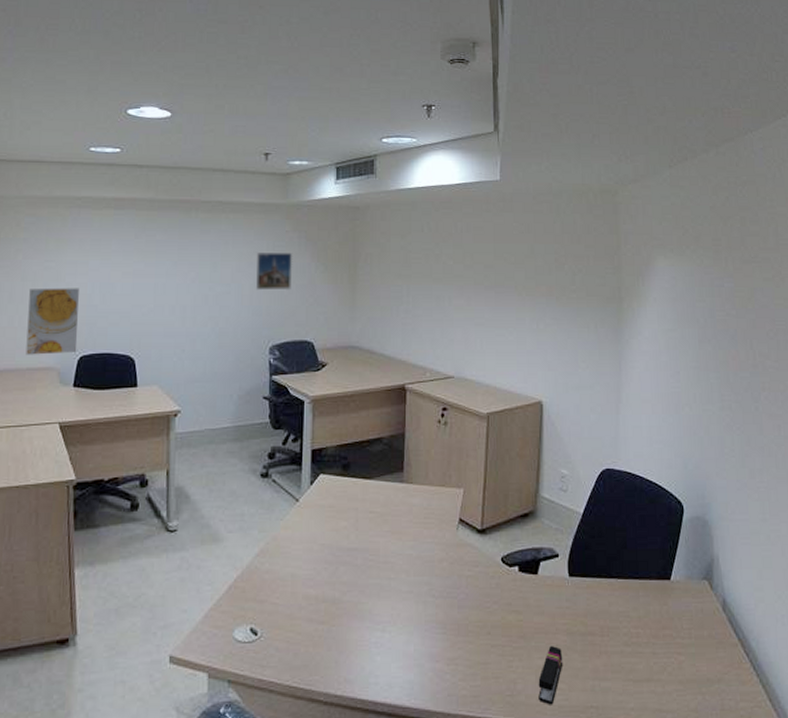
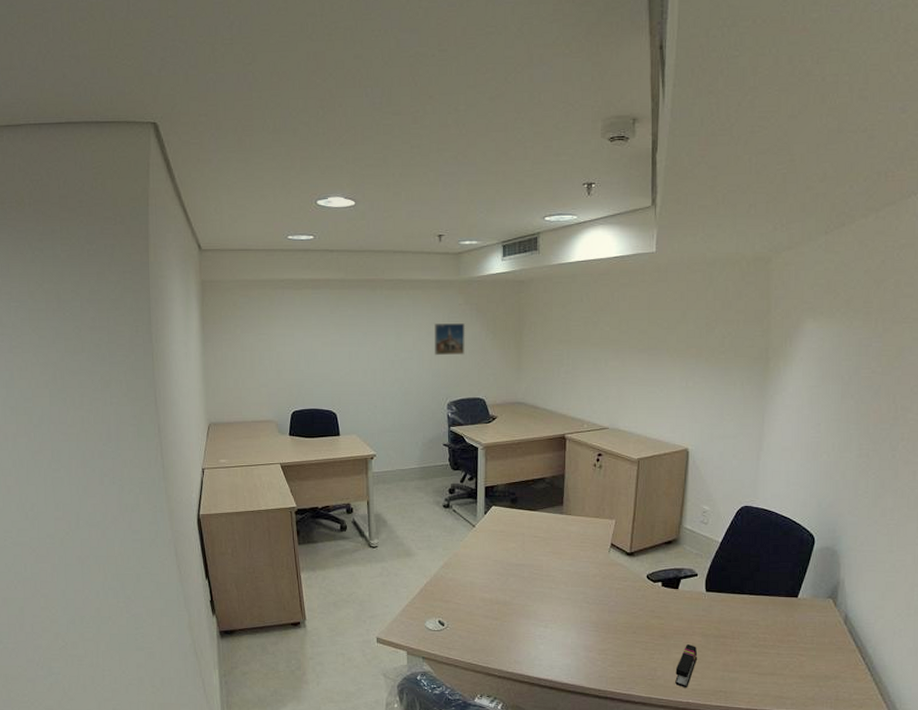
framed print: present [26,288,79,355] -> none [249,356,290,410]

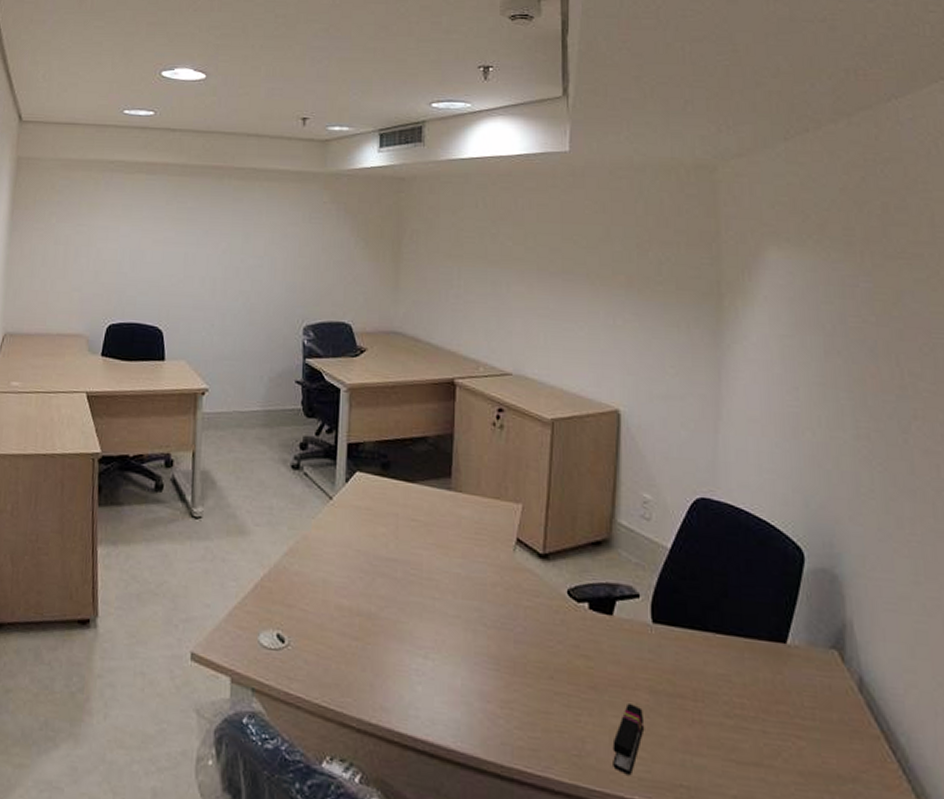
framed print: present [434,323,466,356] -> none [289,224,331,267]

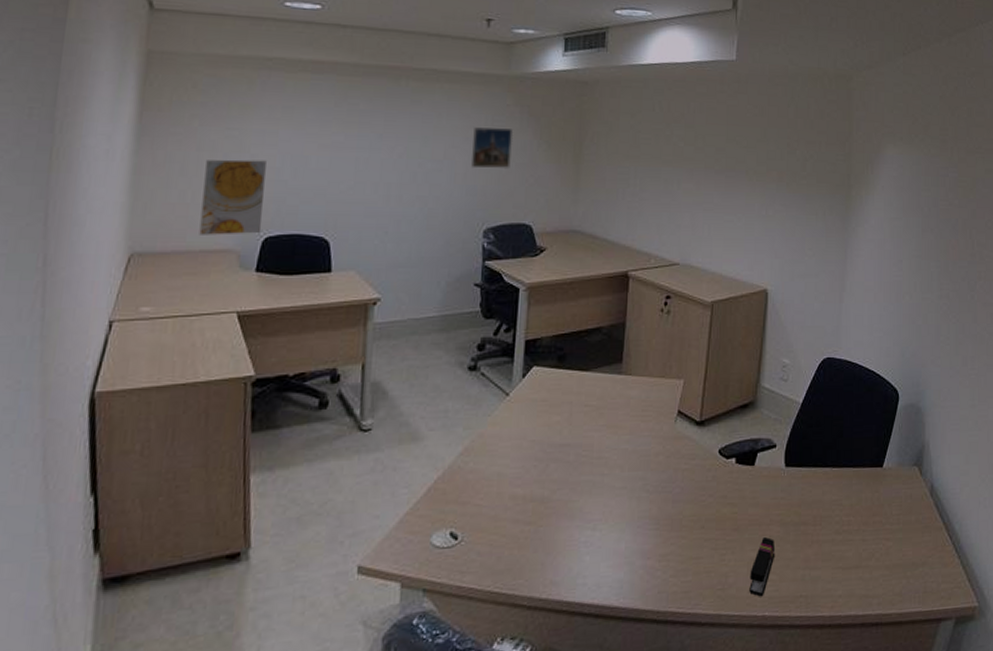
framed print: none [56,252,110,321] -> present [199,159,266,235]
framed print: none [289,224,331,267] -> present [470,127,514,170]

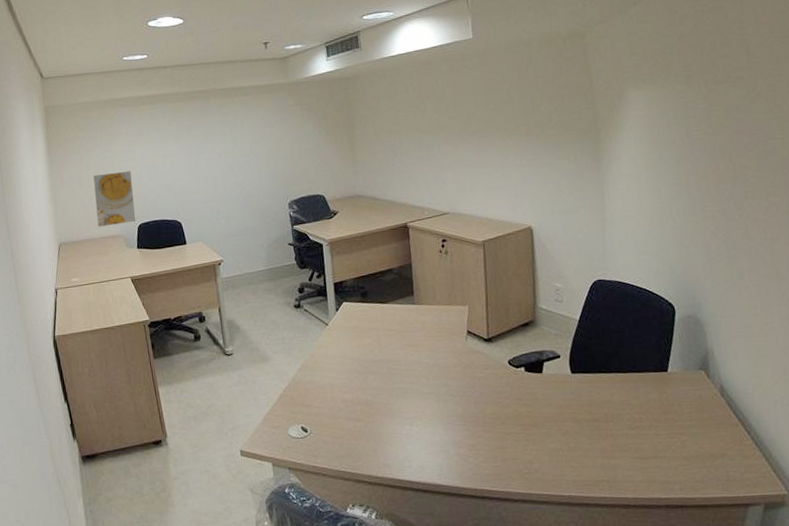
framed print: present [470,127,514,170] -> none [268,123,300,158]
stapler: present [749,537,776,597] -> none [551,432,574,480]

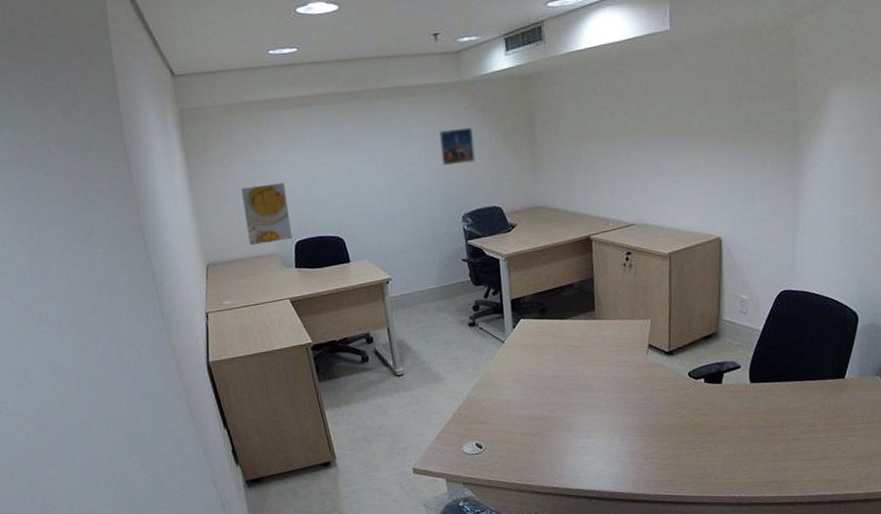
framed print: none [268,123,300,158] -> present [439,128,475,166]

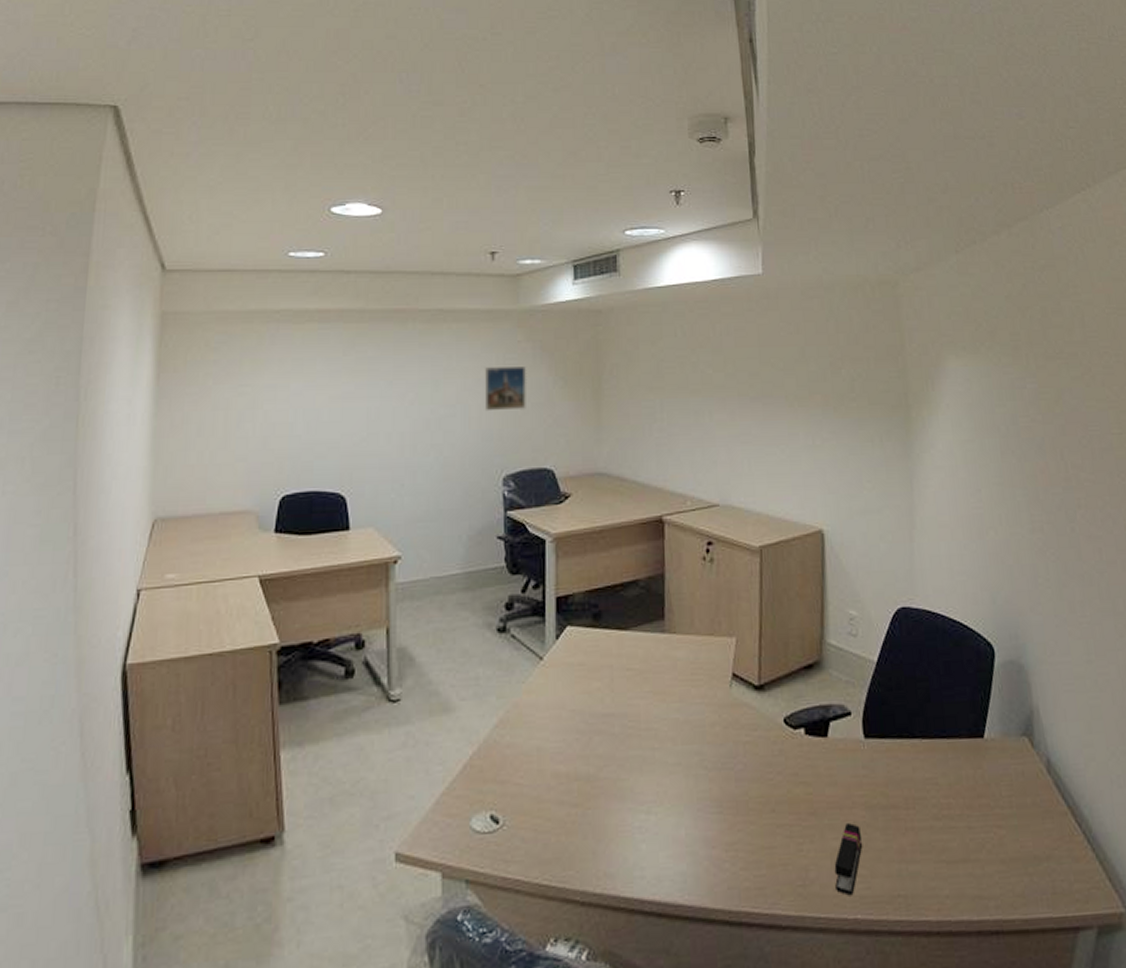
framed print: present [241,182,293,245] -> none [218,416,279,497]
stapler: none [725,438,747,483] -> present [834,823,863,896]

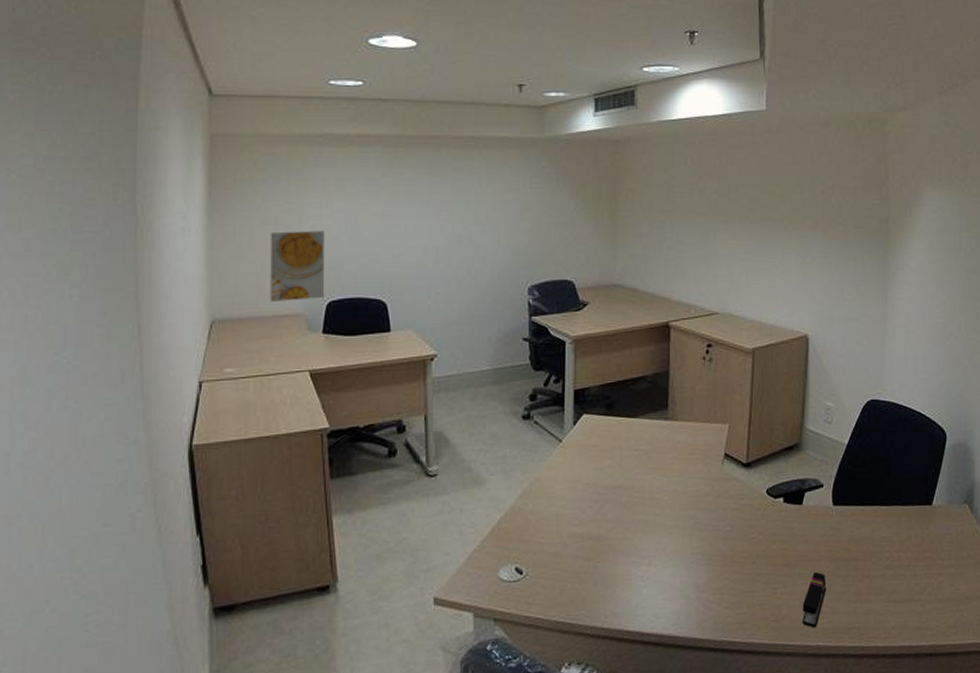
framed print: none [218,416,279,497] -> present [270,230,325,302]
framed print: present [484,366,527,412] -> none [512,190,551,229]

